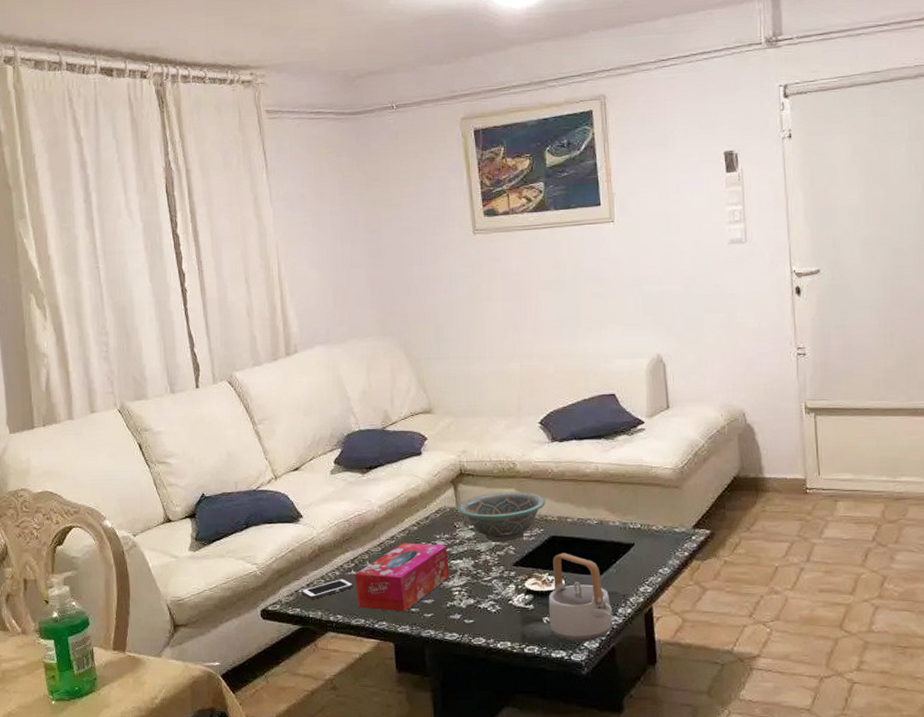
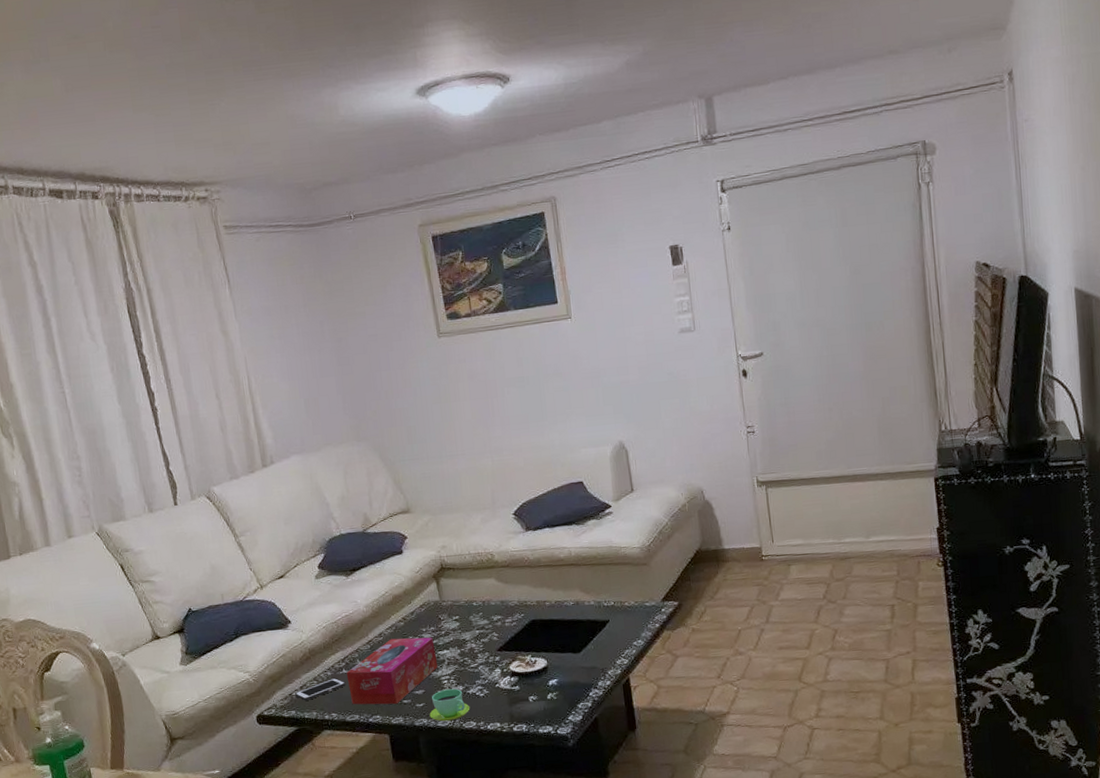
cup: none [437,601,481,635] -> present [429,688,470,722]
decorative bowl: present [458,492,546,542] -> none [441,580,525,630]
teapot: present [548,553,614,642] -> none [532,634,595,717]

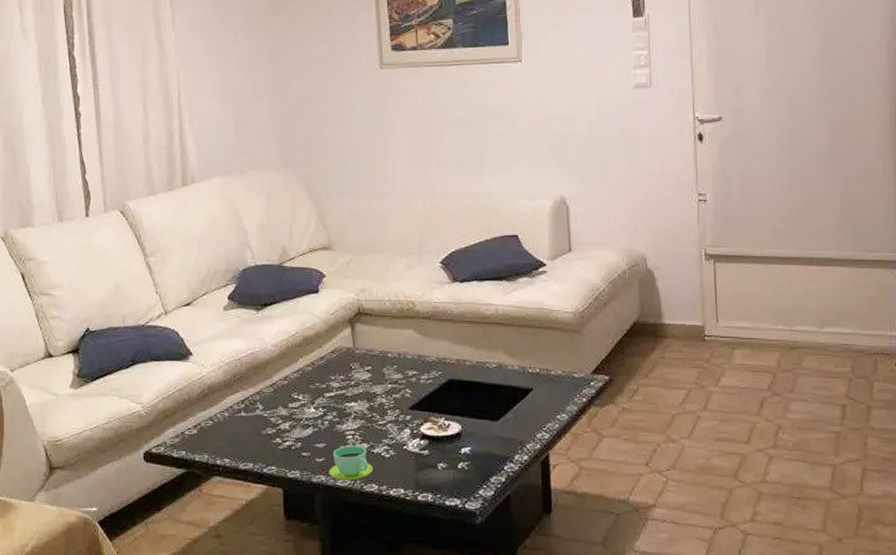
cell phone: present [295,678,346,701] -> none [188,420,243,441]
tissue box: present [346,637,438,705] -> none [244,384,344,456]

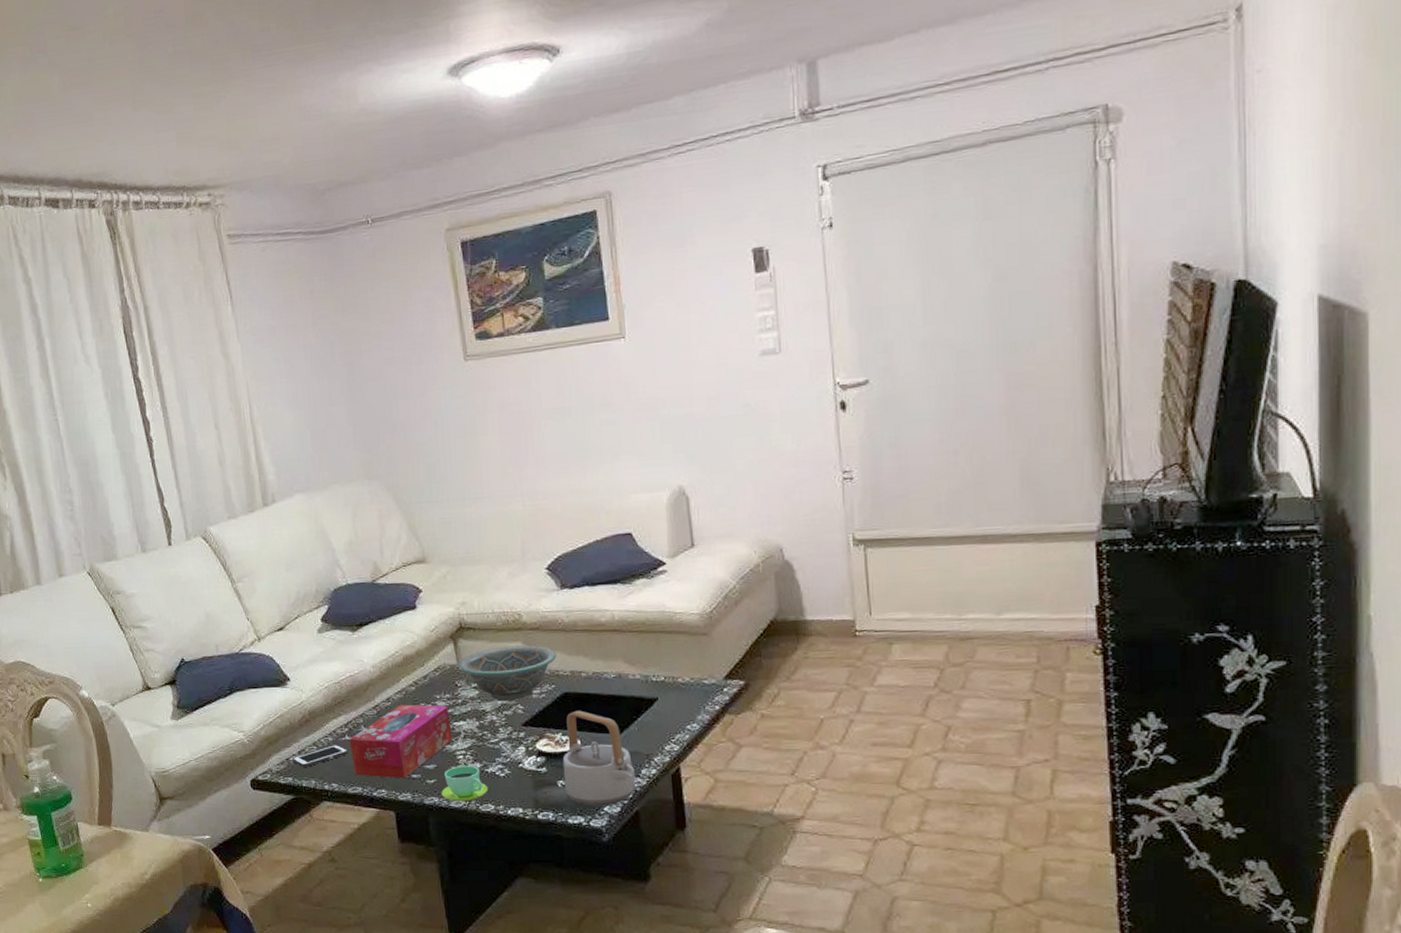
cell phone: none [188,420,243,441] -> present [293,745,349,767]
tissue box: none [244,384,344,456] -> present [349,704,453,779]
decorative bowl: none [355,333,445,385] -> present [459,645,557,701]
teapot: none [444,397,509,490] -> present [562,710,637,806]

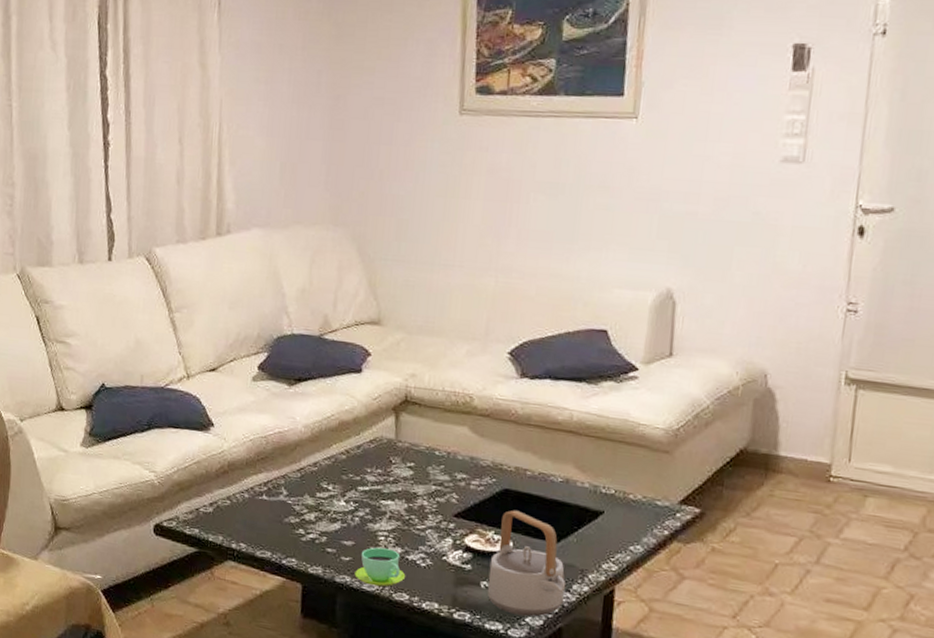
cell phone: present [293,745,349,767] -> none [203,502,264,521]
tissue box: present [349,704,453,779] -> none [265,471,378,551]
decorative bowl: present [459,645,557,701] -> none [397,428,504,488]

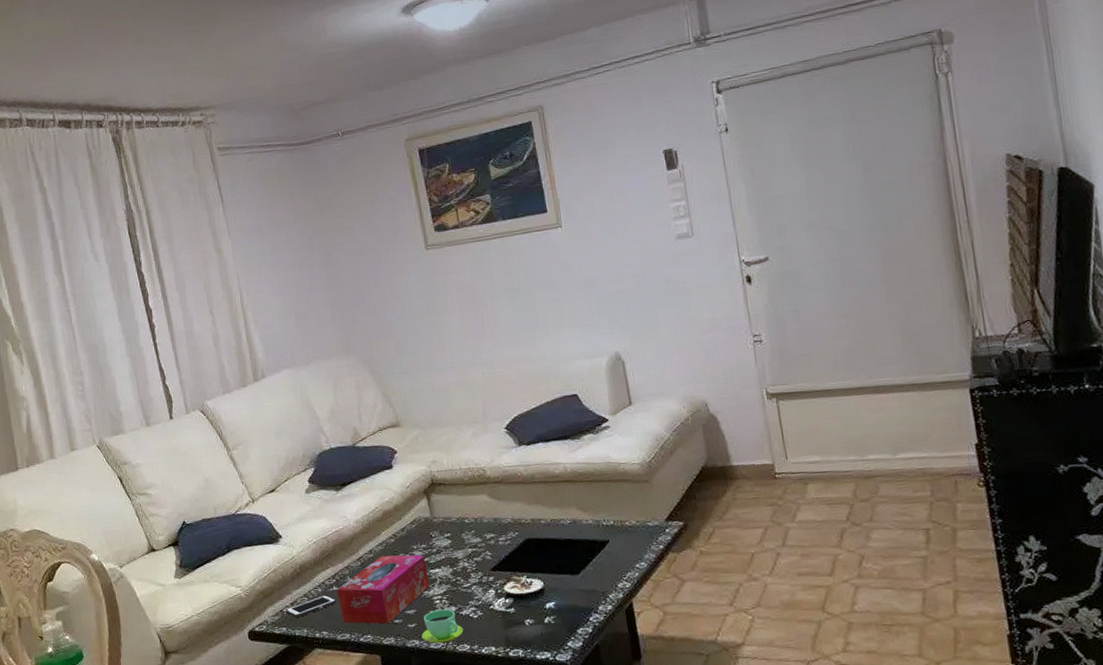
cell phone: none [203,502,264,521] -> present [286,595,337,618]
tissue box: none [265,471,378,551] -> present [336,555,430,624]
teapot: present [487,510,567,617] -> none [528,554,595,642]

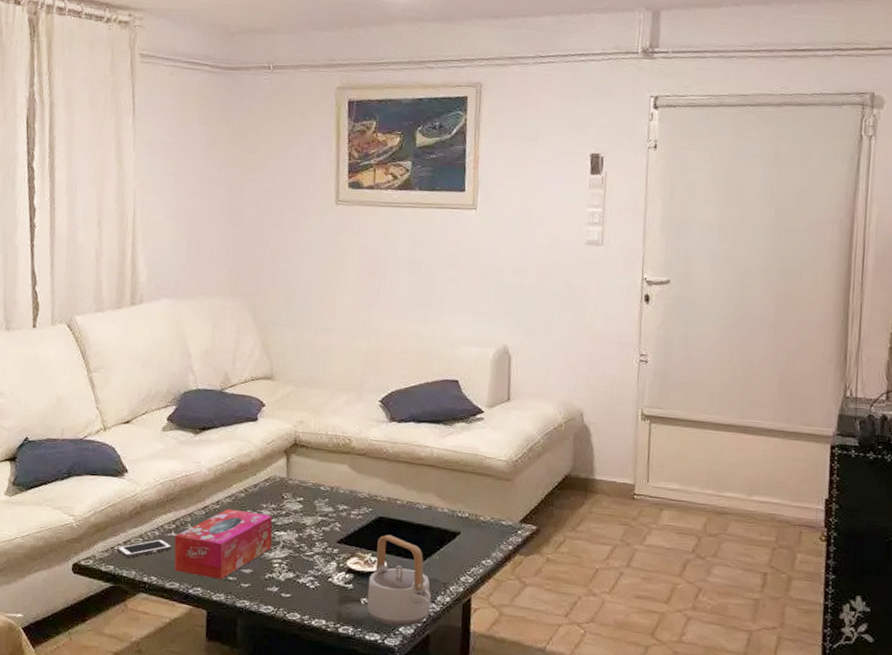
cup: present [421,609,464,644] -> none [253,573,298,609]
teapot: none [528,554,595,642] -> present [366,534,432,627]

